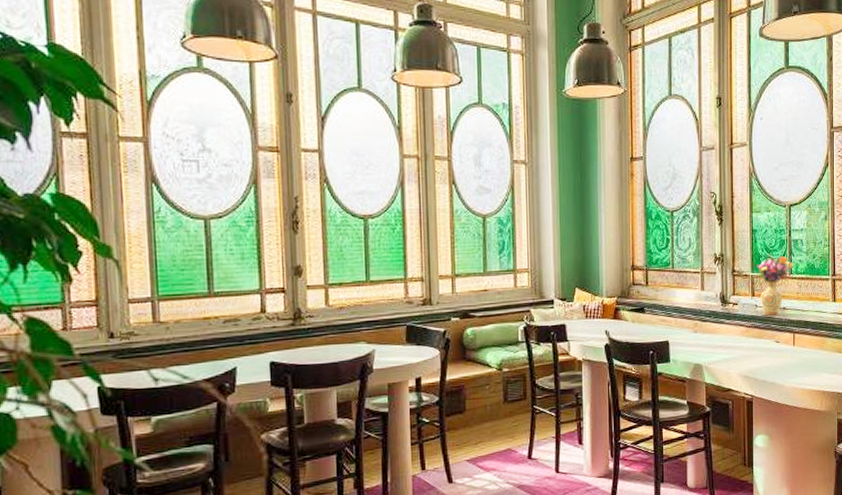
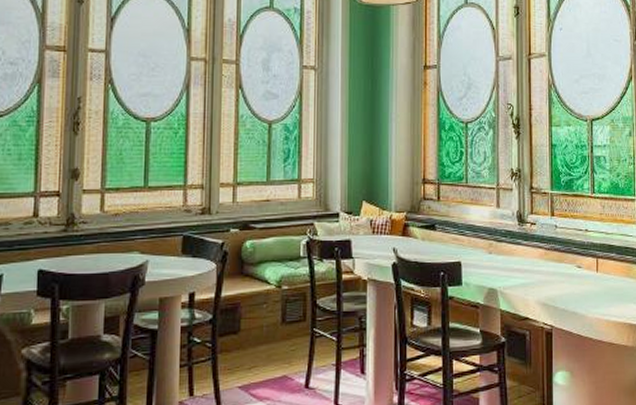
flower arrangement: present [757,253,793,316] -> none [556,170,596,238]

